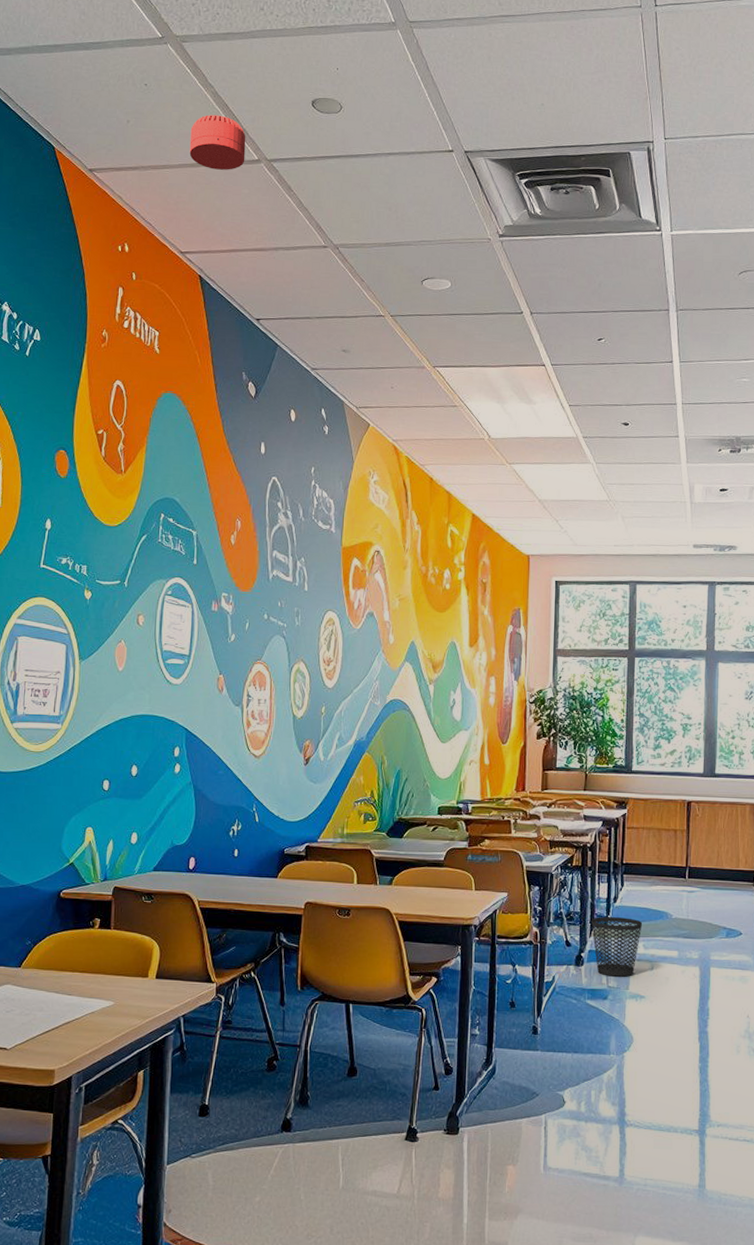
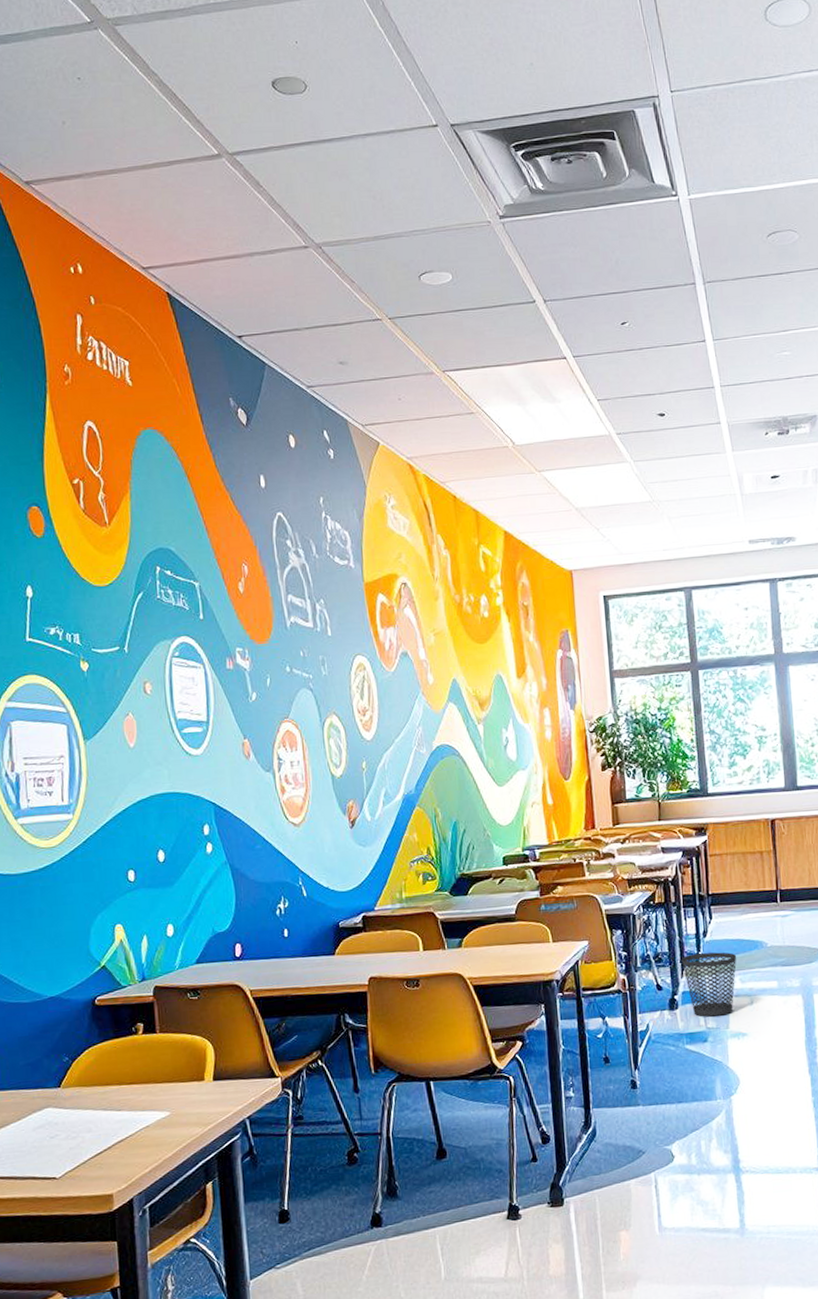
smoke detector: present [189,115,246,170] -> none [136,107,204,170]

